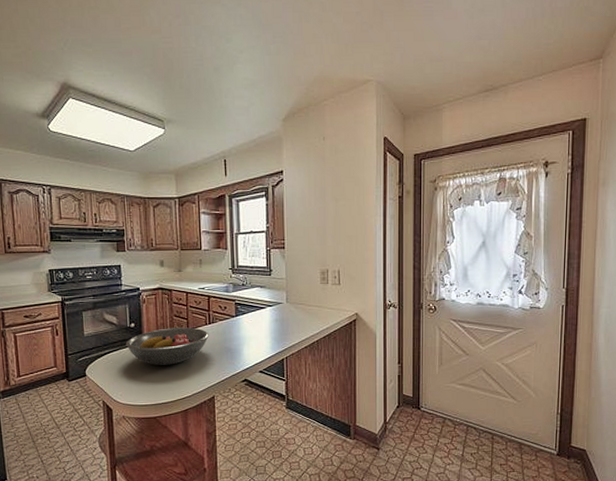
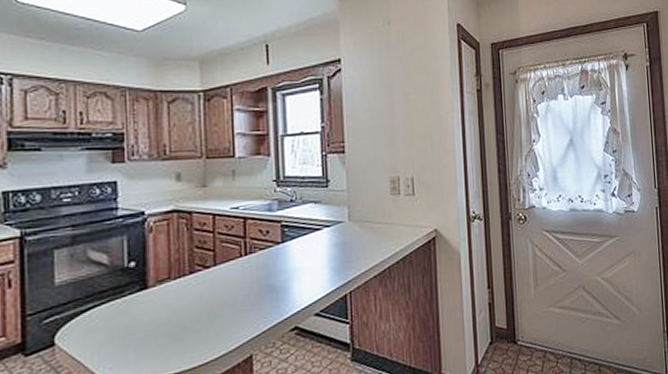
fruit bowl: present [125,327,209,365] -> none [120,261,245,320]

